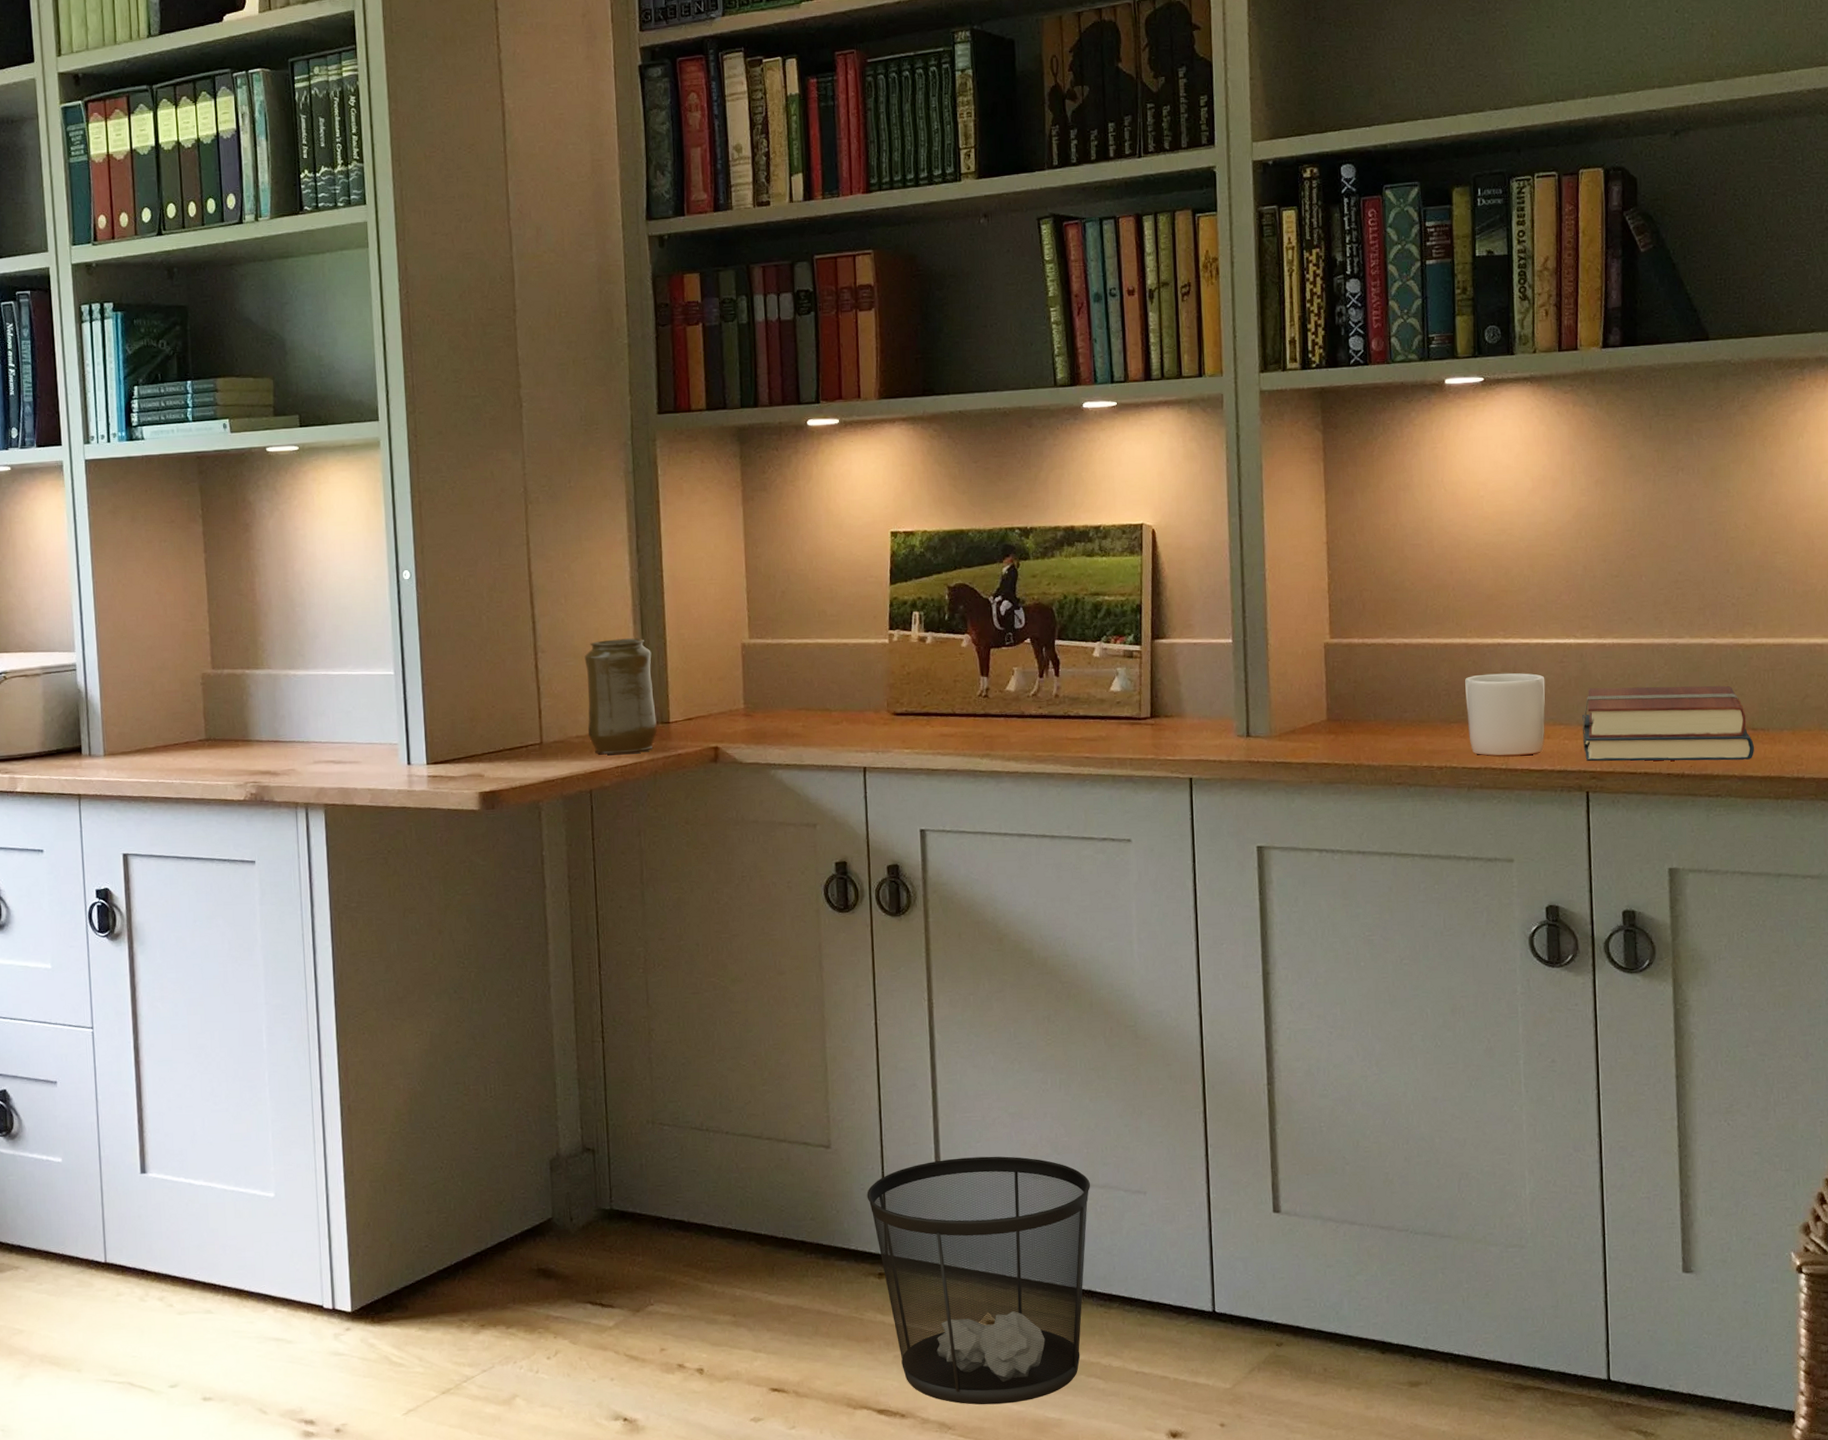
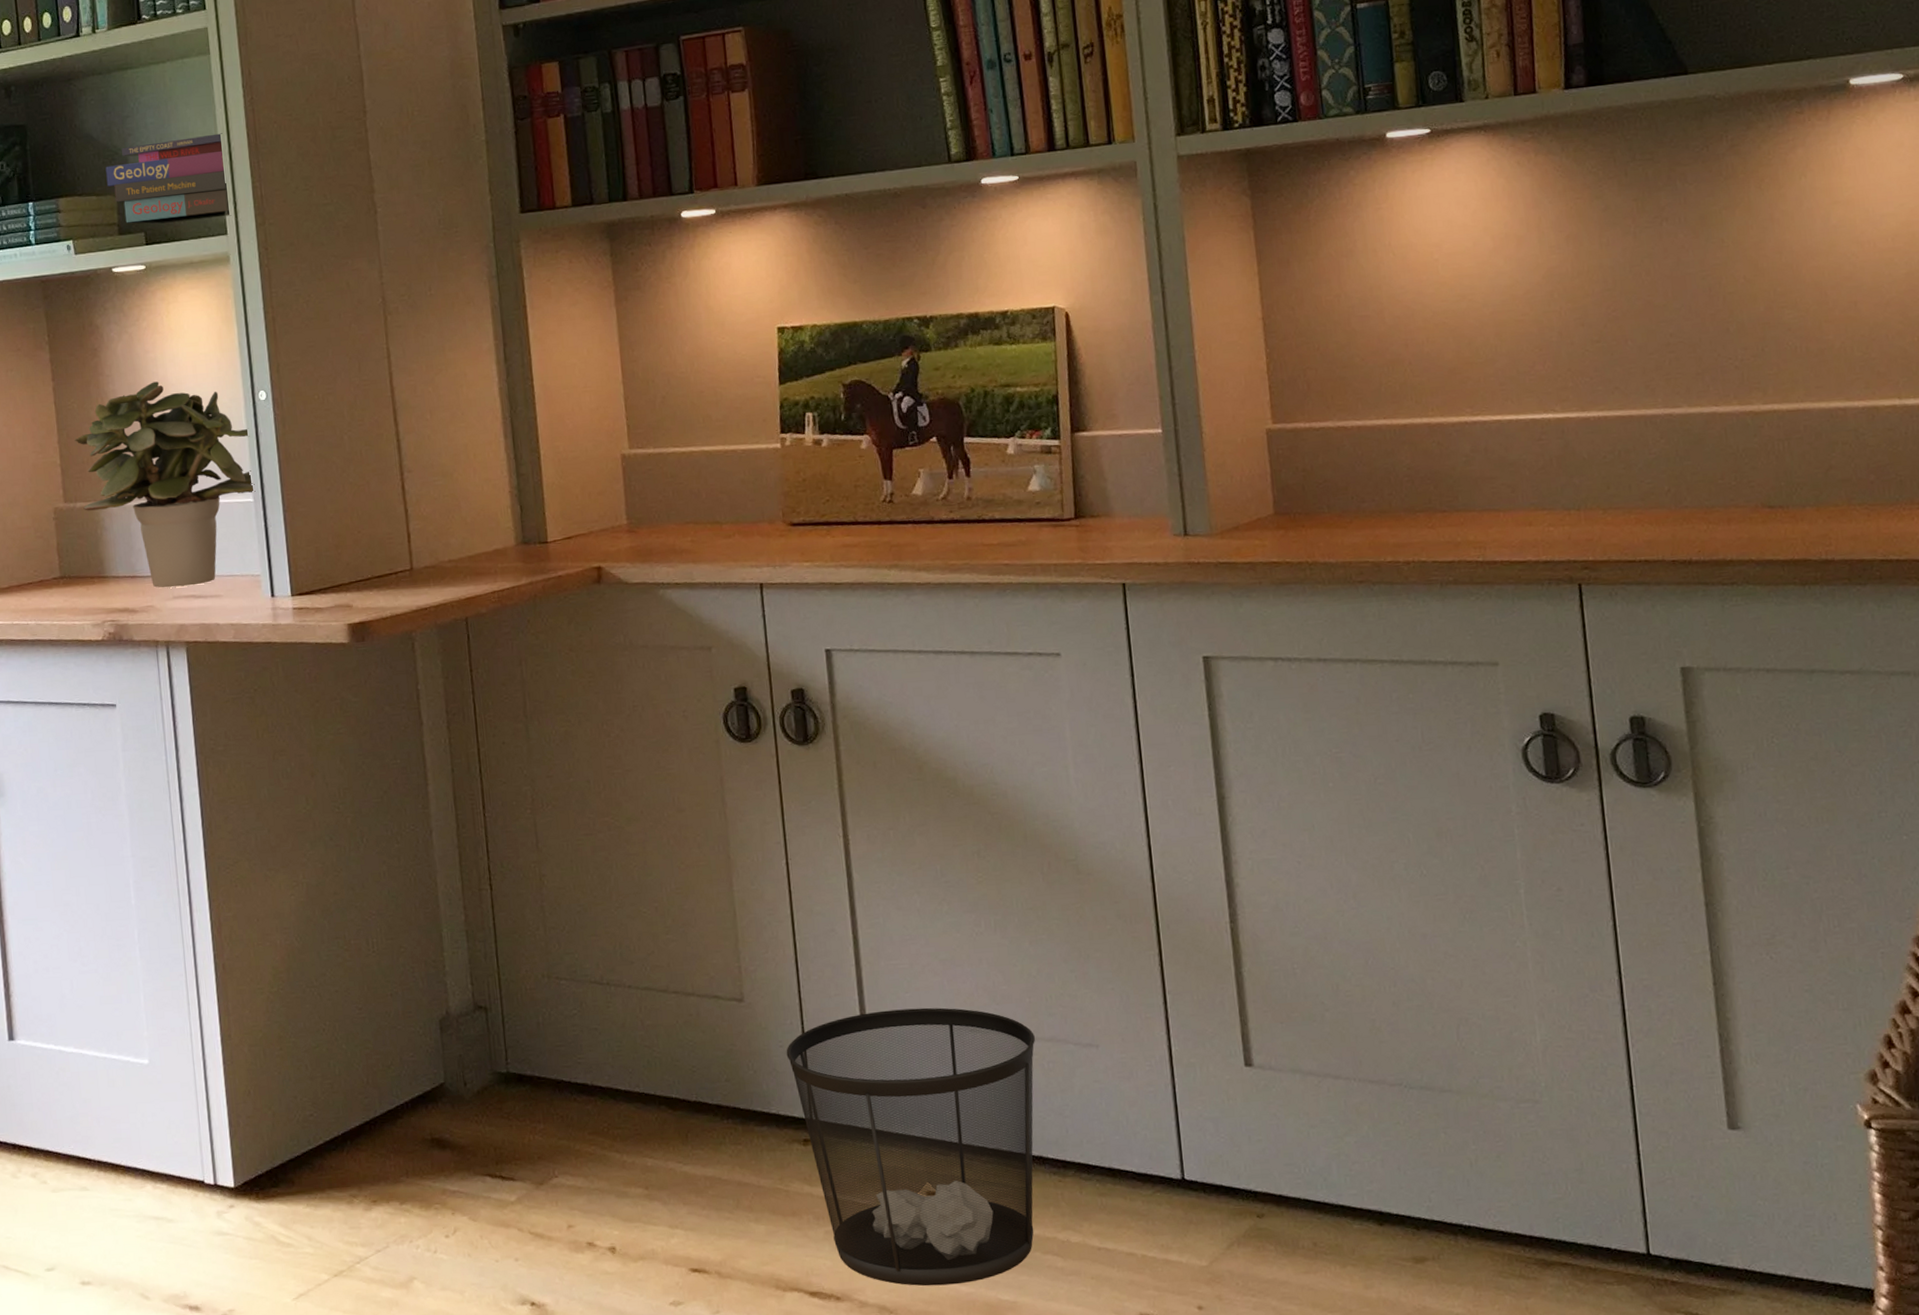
potted plant: none [224,557,396,753] -> present [74,381,256,588]
books: none [263,324,384,407] -> present [105,133,232,224]
decorative vase: present [584,638,658,755] -> none [453,453,536,579]
mug: present [1465,673,1546,757] -> none [1429,453,1526,549]
books: present [1582,685,1754,762] -> none [1568,459,1773,550]

